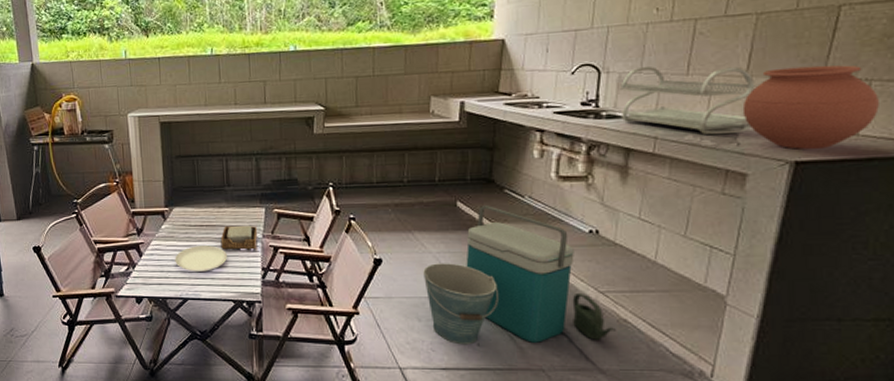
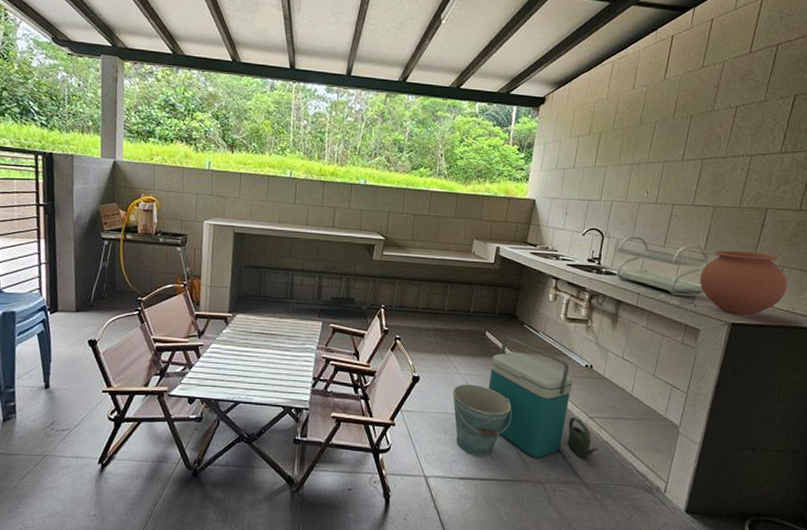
plate: present [175,245,228,272] -> none [232,352,283,377]
napkin holder: present [220,225,258,250] -> none [277,335,313,360]

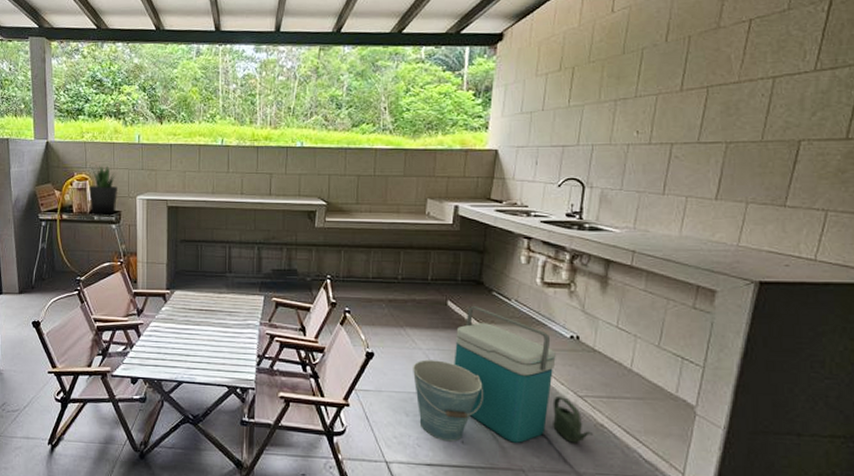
planter: none [155,187,185,237] -> present [89,165,117,214]
dish rack: present [615,237,709,298] -> none [602,185,724,253]
pot: present [699,250,787,316] -> none [712,194,834,272]

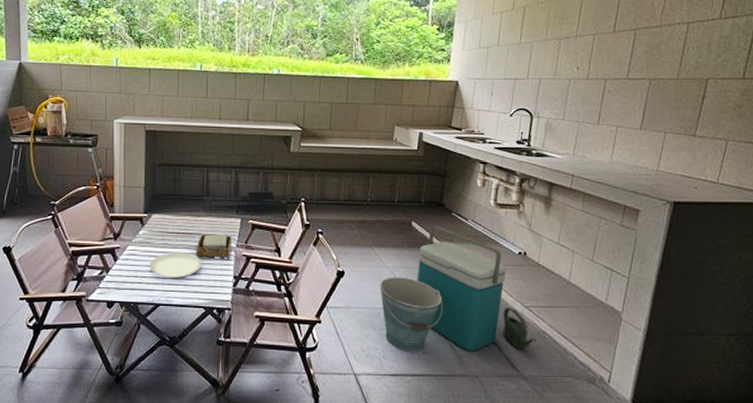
planter: present [89,165,117,214] -> none [64,87,94,138]
plate: none [173,330,225,356] -> present [150,253,202,278]
napkin holder: none [219,311,256,337] -> present [196,234,233,258]

